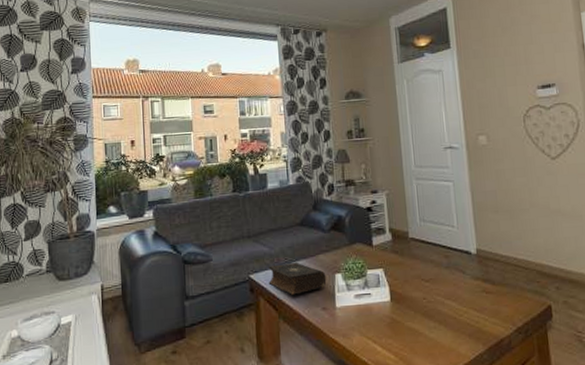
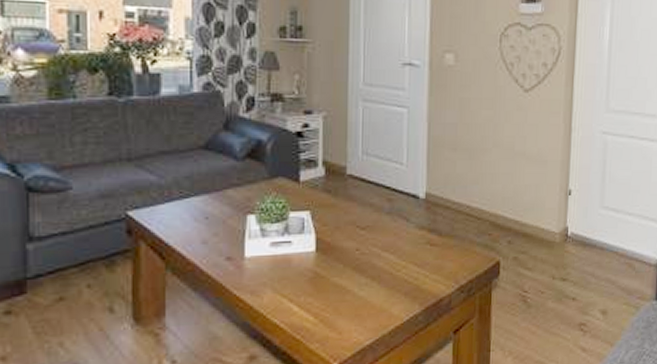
book: present [268,262,327,295] -> none [154,197,235,240]

